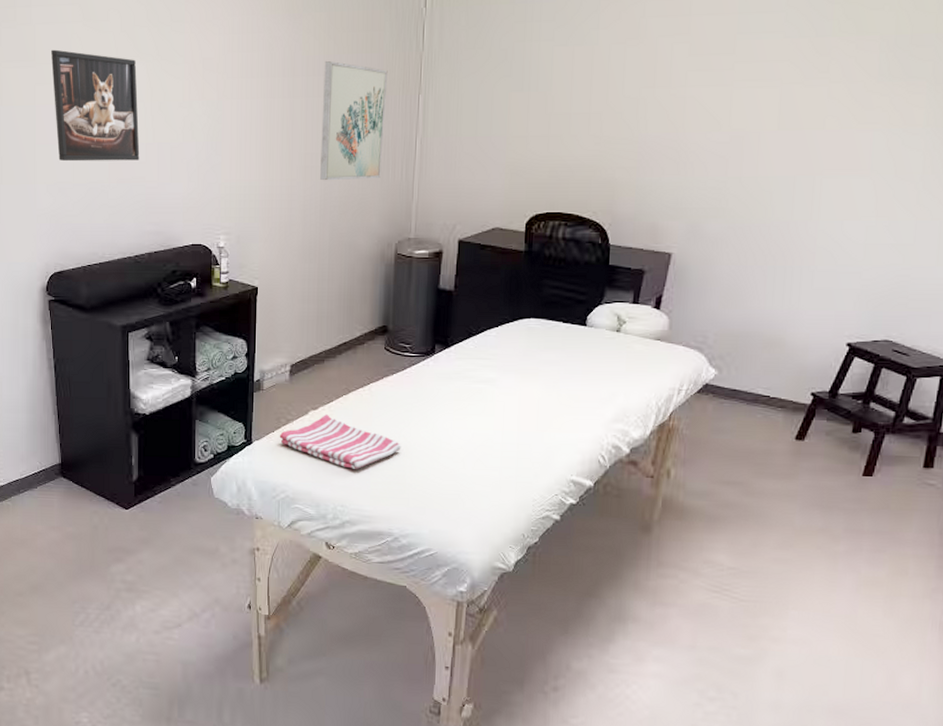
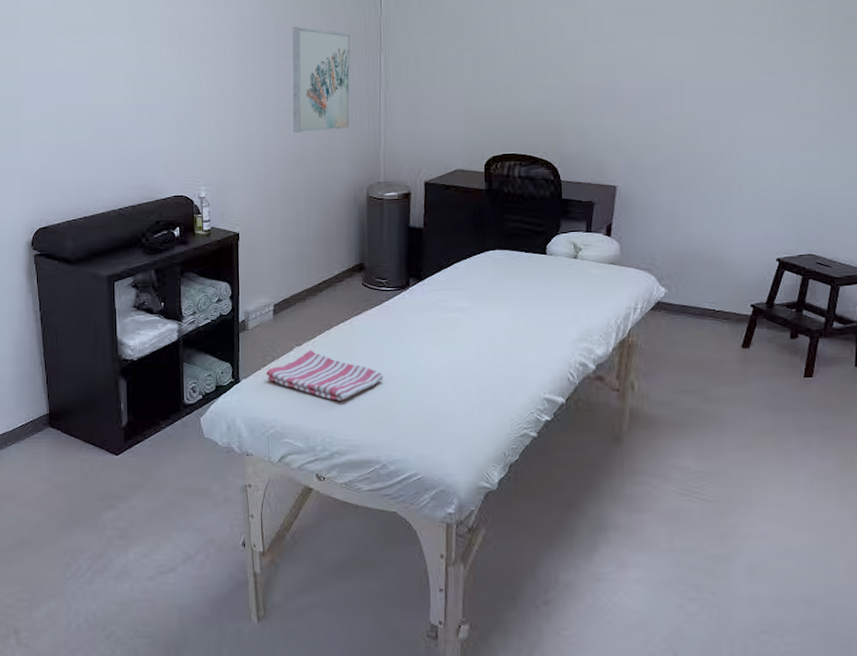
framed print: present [51,49,140,162] -> none [33,22,121,124]

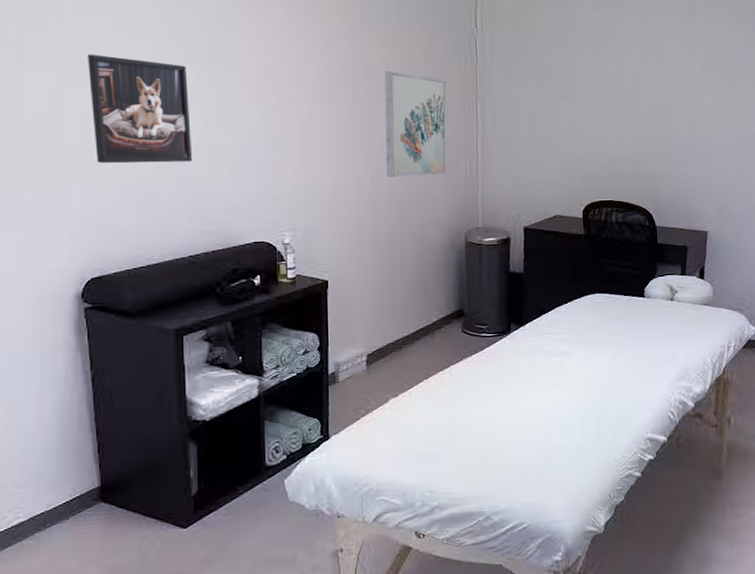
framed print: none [33,22,121,124] -> present [88,54,193,164]
dish towel: present [266,349,384,401] -> none [358,400,486,453]

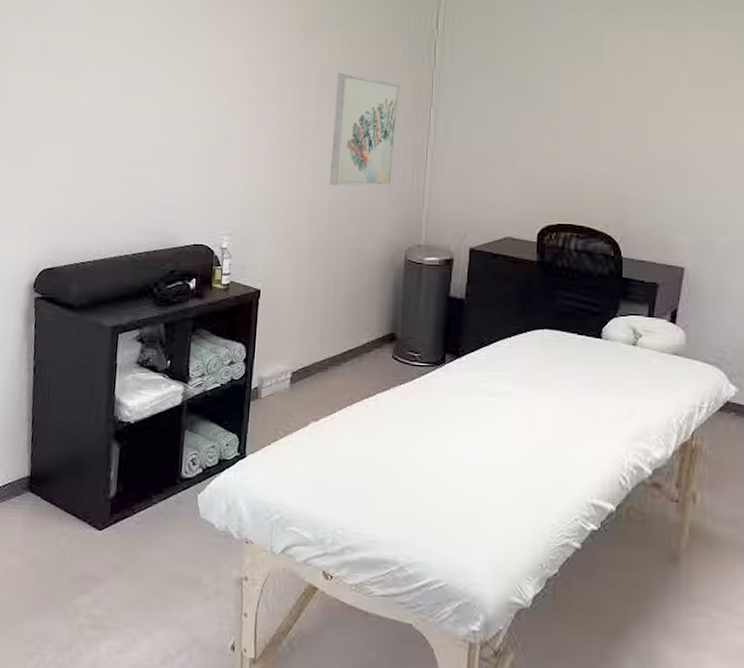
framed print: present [88,54,193,164] -> none [60,51,149,160]

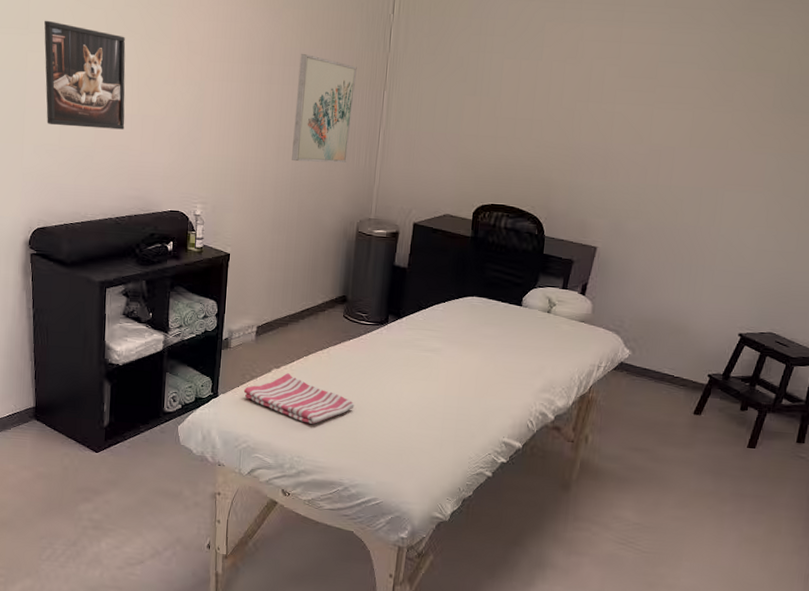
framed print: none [60,51,149,160] -> present [44,20,126,130]
dish towel: none [276,425,409,488] -> present [243,372,355,424]

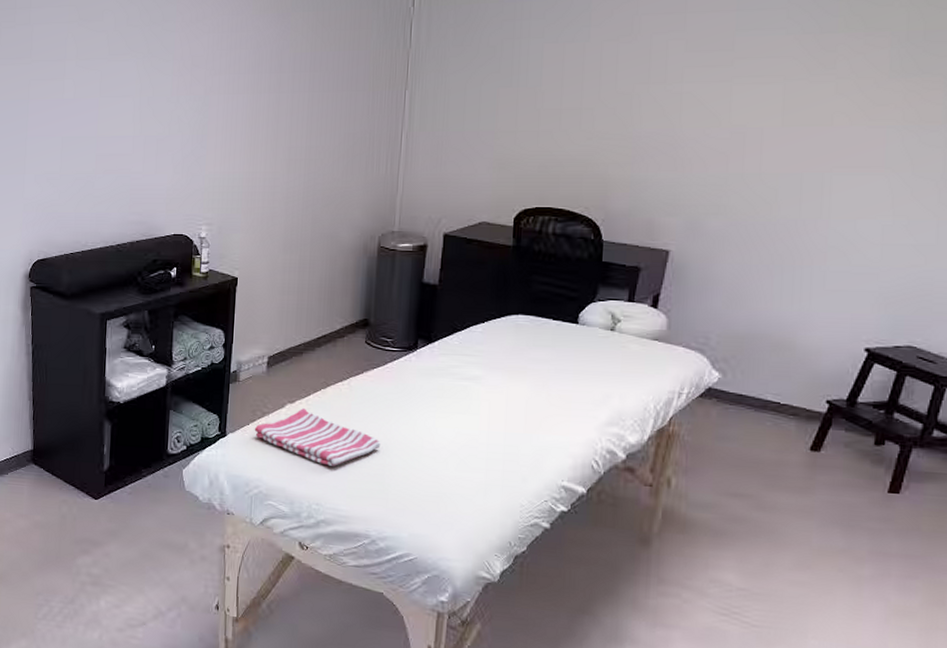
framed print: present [44,20,126,130] -> none [46,47,128,153]
wall art: present [292,54,357,163] -> none [304,58,375,174]

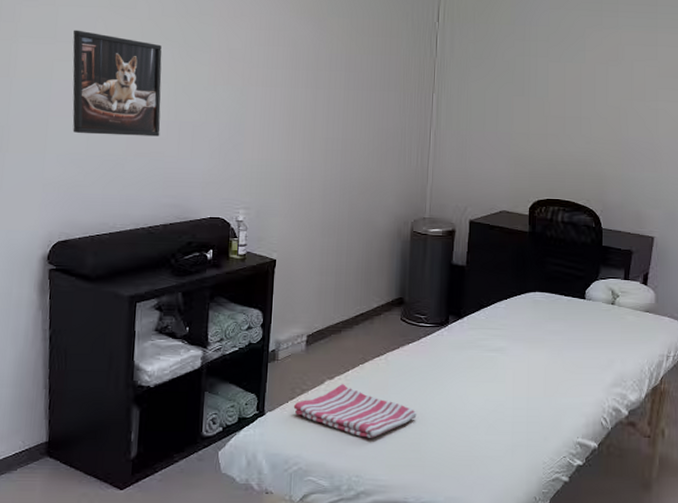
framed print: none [46,47,128,153] -> present [72,30,162,137]

